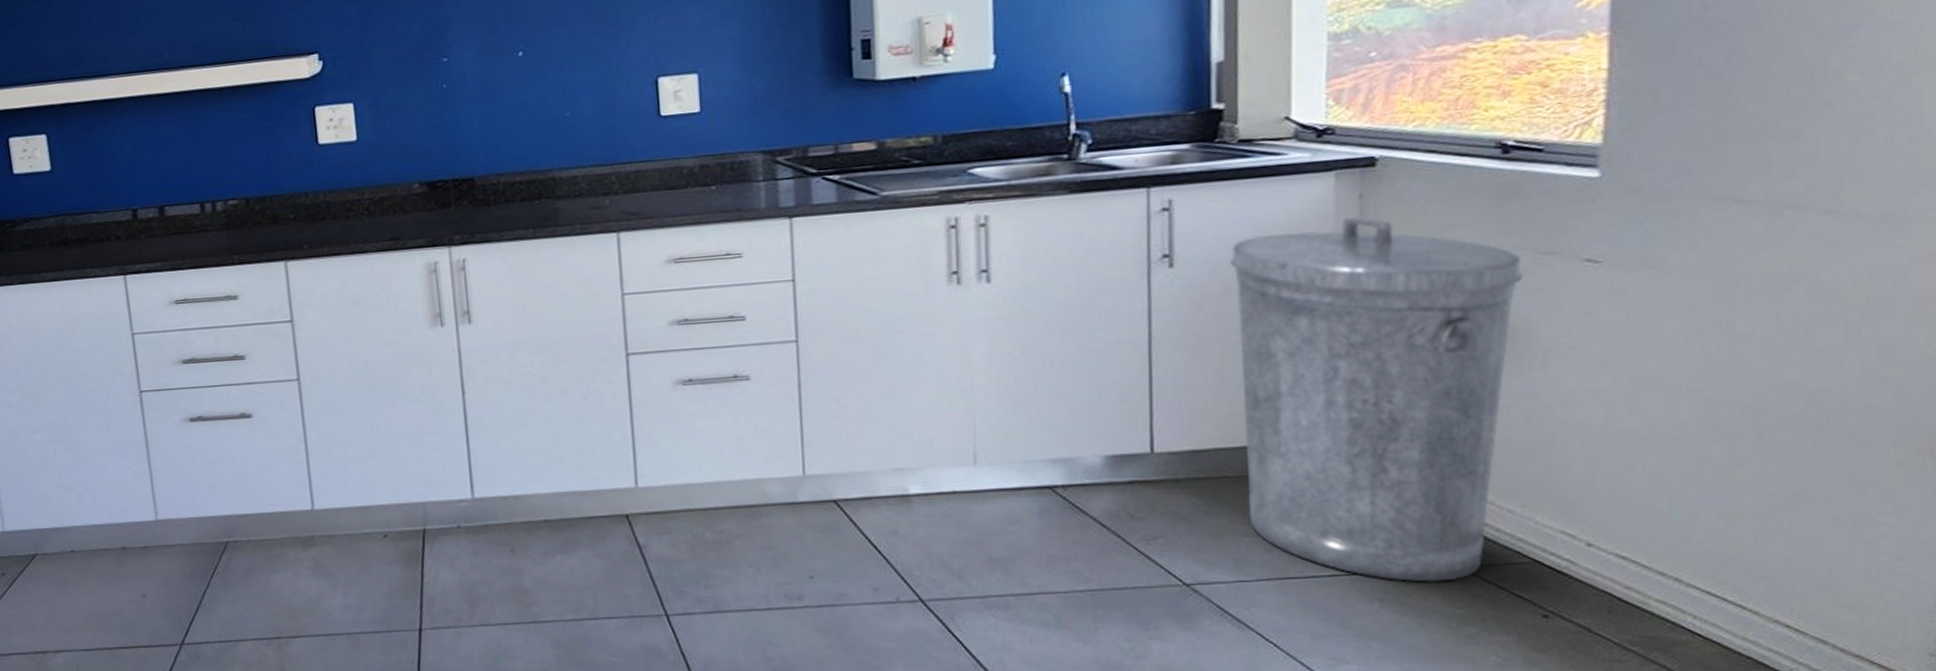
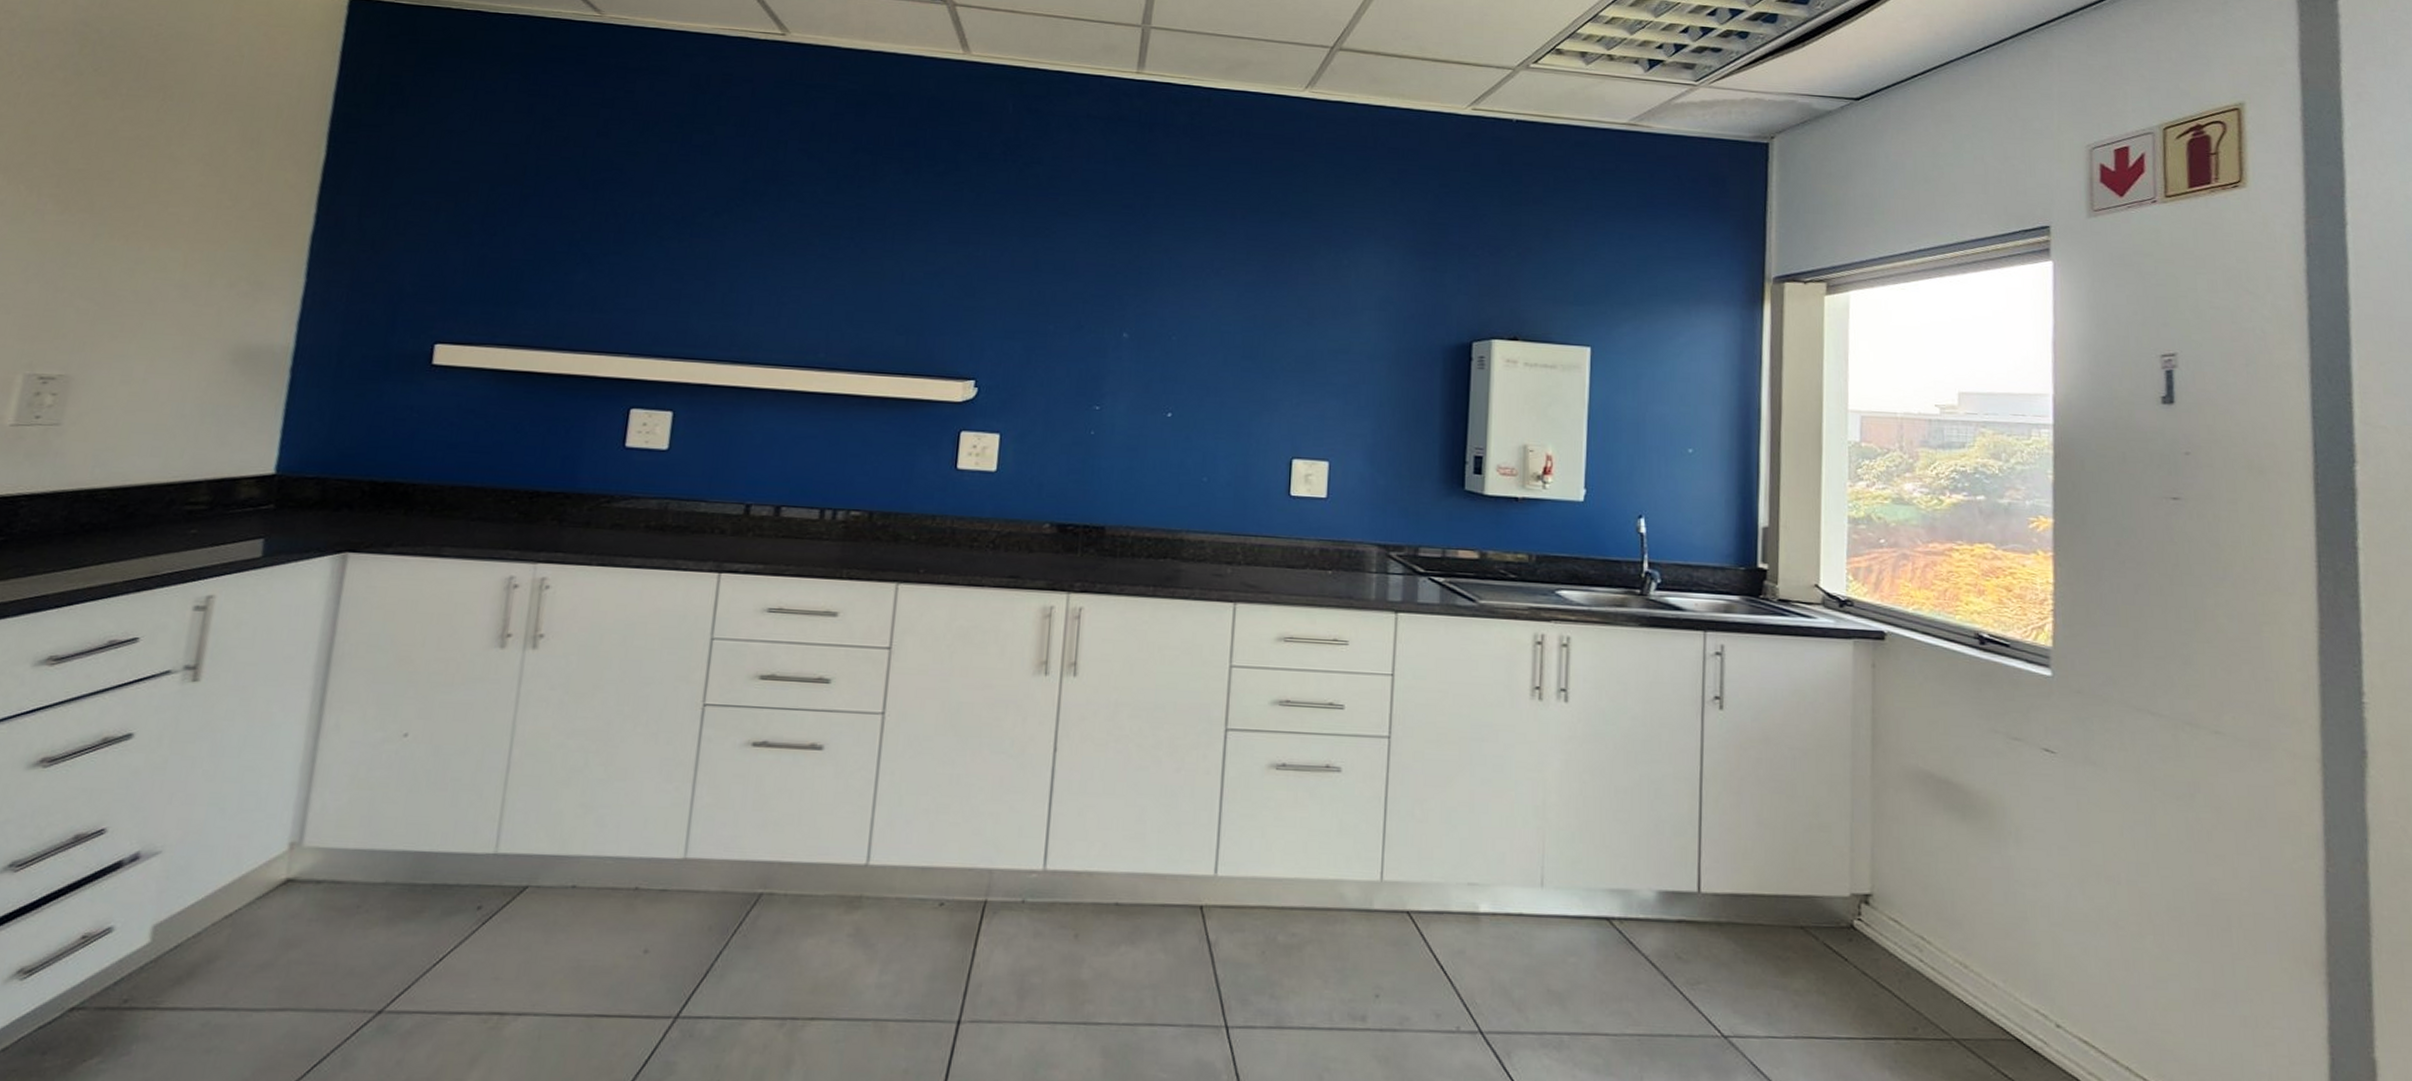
trash can: present [1230,216,1524,582] -> none [1770,683,1999,1053]

